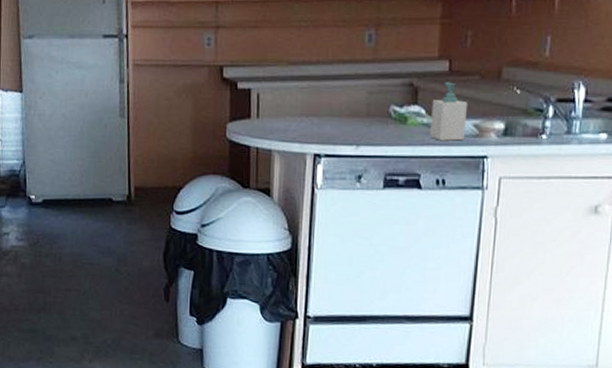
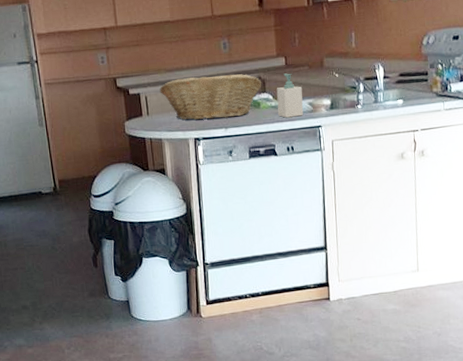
fruit basket: none [277,75,414,132] -> present [159,74,262,120]

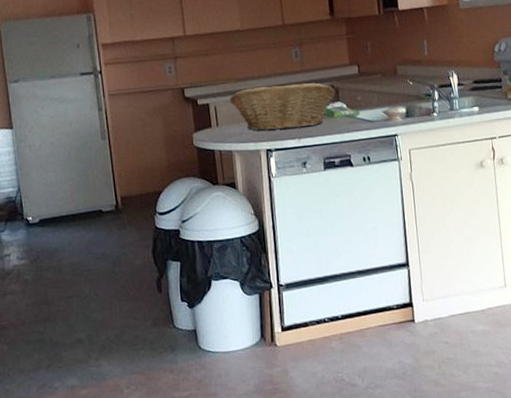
soap bottle: present [276,73,304,118] -> none [350,81,379,127]

